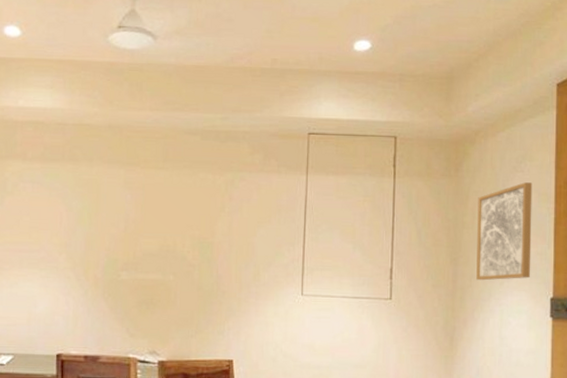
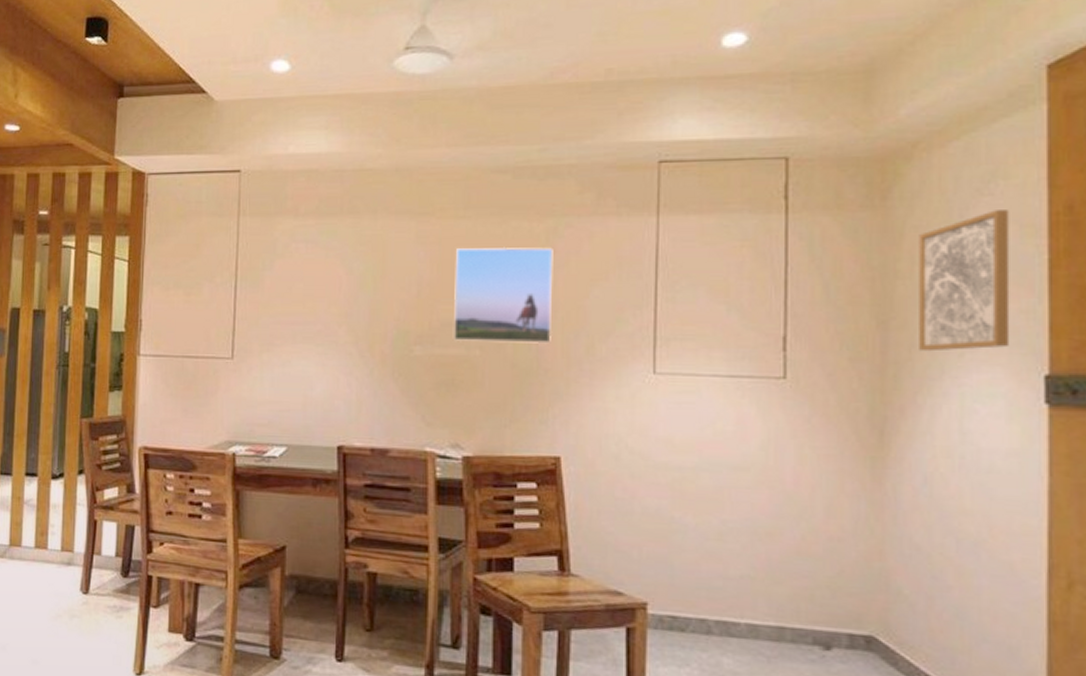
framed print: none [152,193,231,272] -> present [452,246,553,345]

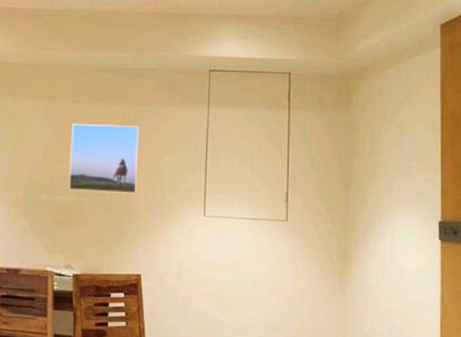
wall art: present [919,210,1010,352] -> none [367,114,420,205]

